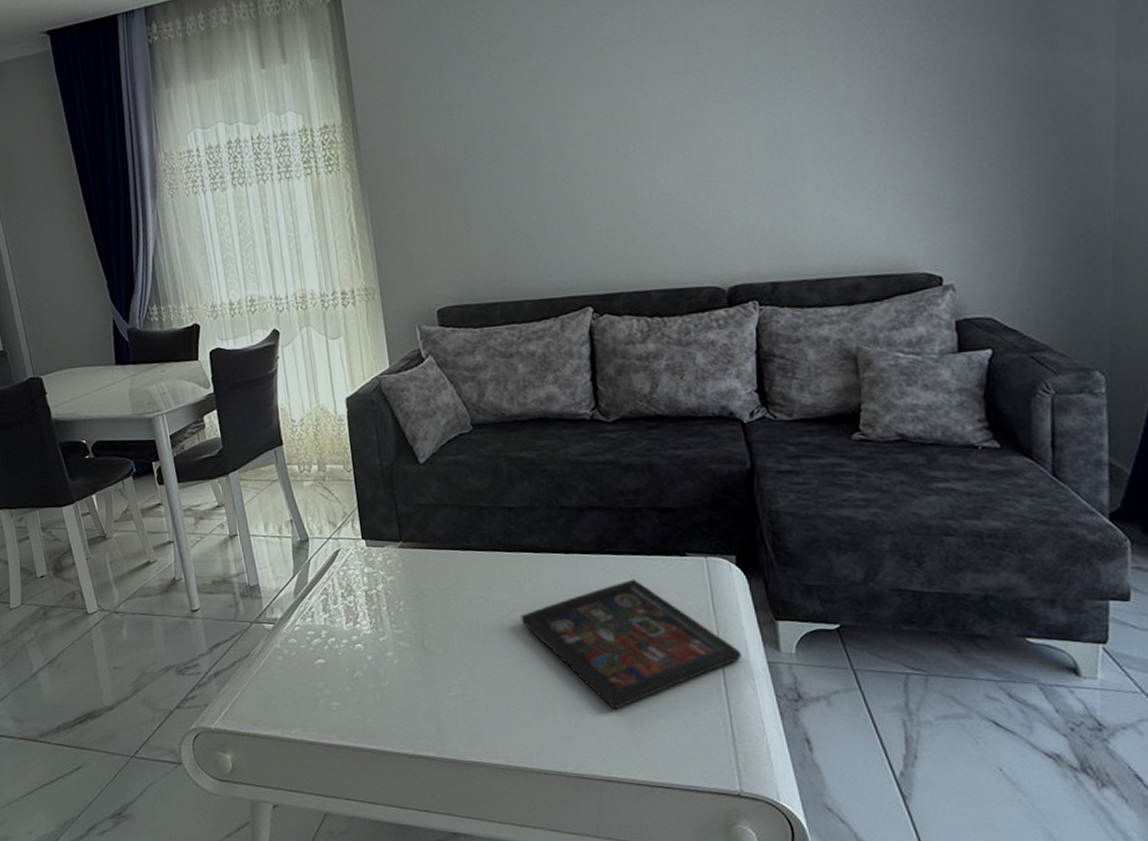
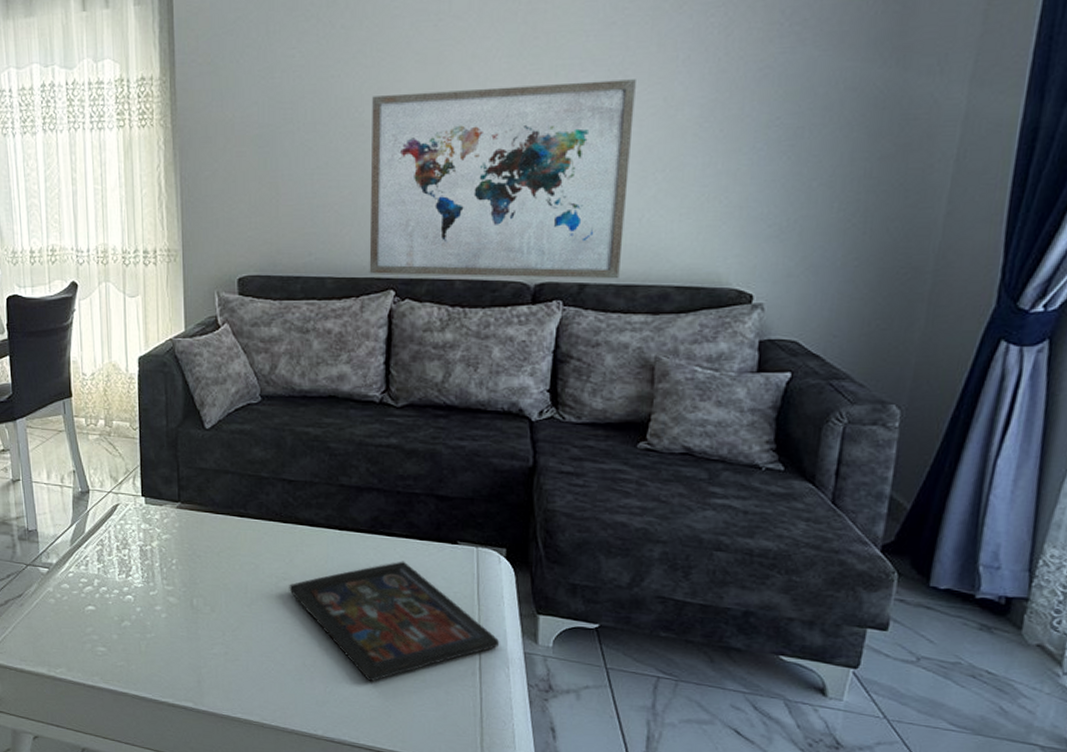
wall art: none [549,82,810,294] -> present [369,79,636,279]

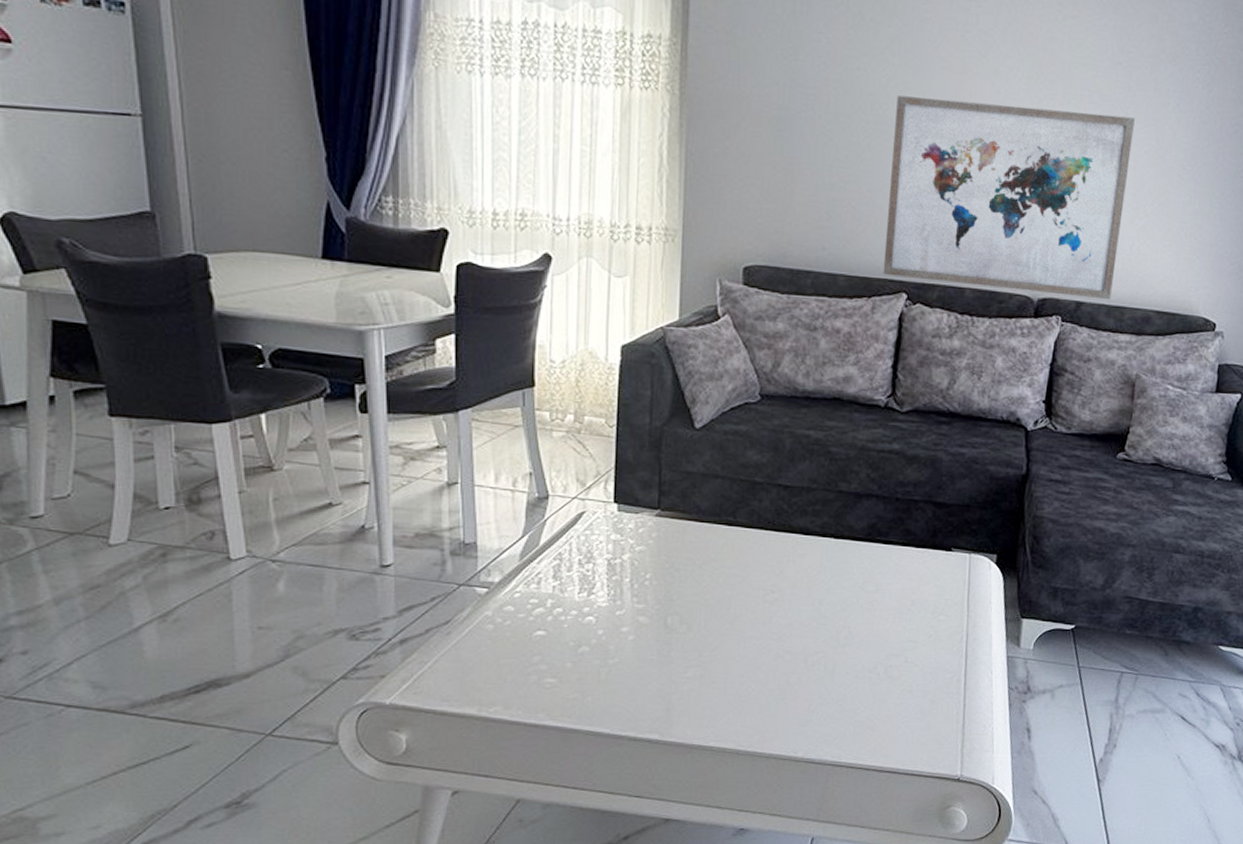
decorative tray: present [289,561,500,682] -> none [777,569,986,696]

